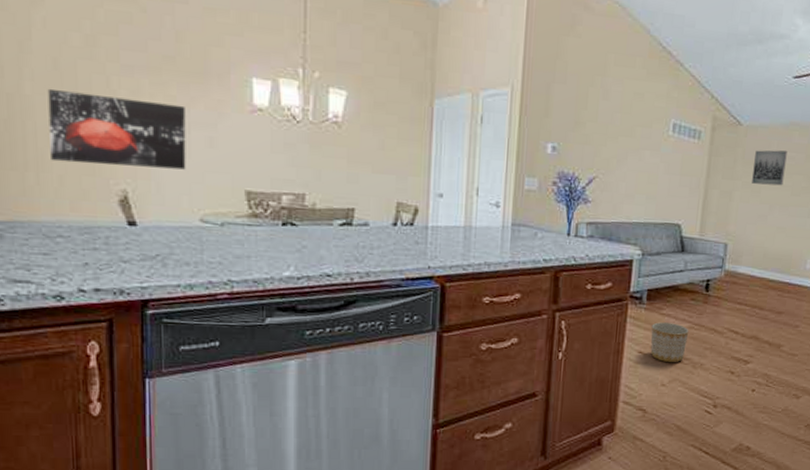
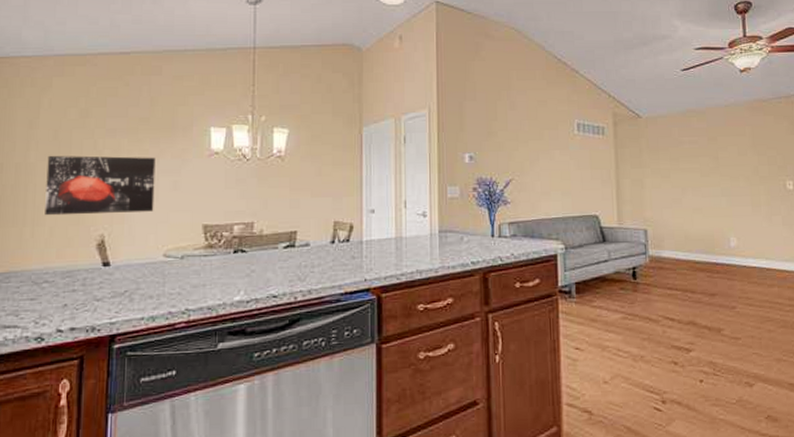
planter: present [650,322,689,363] -> none [584,315,624,358]
wall art: present [752,150,787,186] -> none [658,136,691,169]

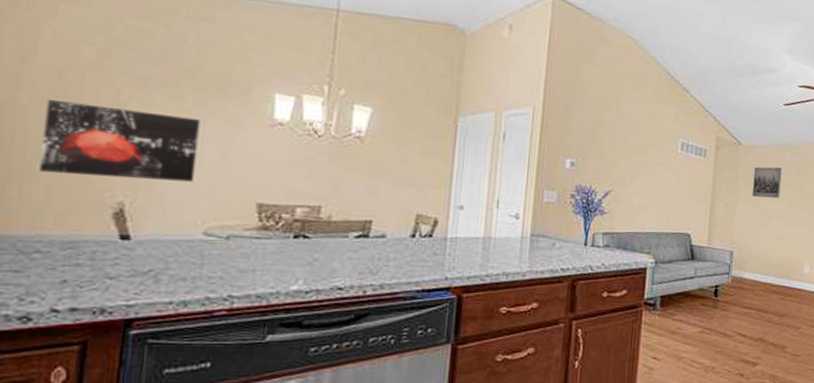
wall art: none [658,136,691,169] -> present [752,166,782,199]

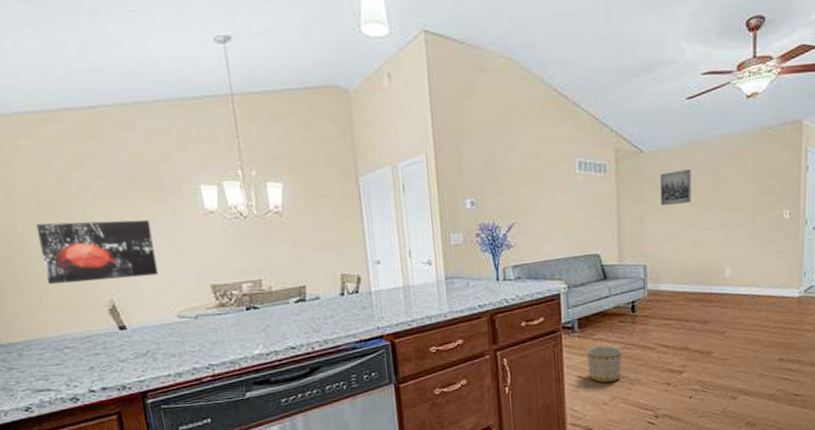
planter: none [664,328,701,368] -> present [586,346,622,383]

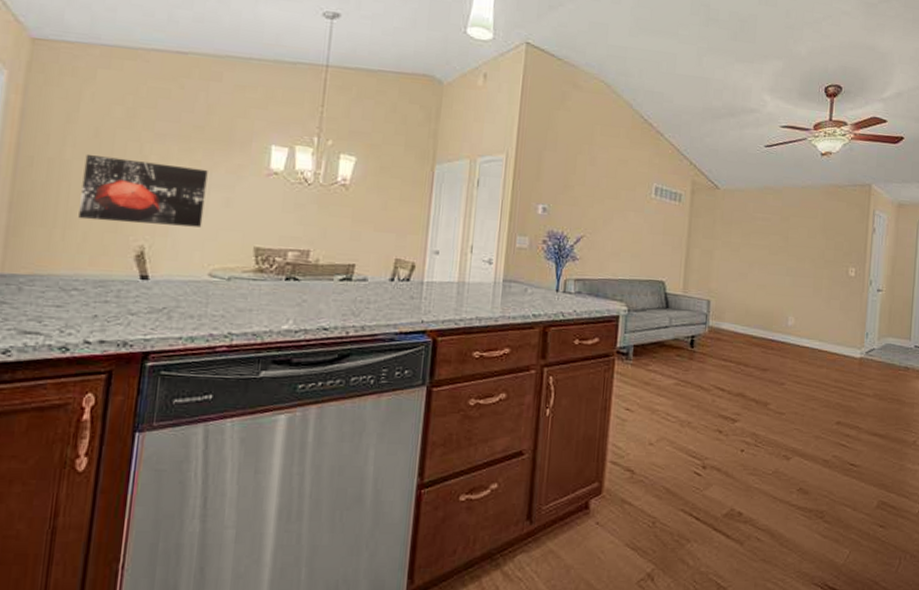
planter: present [586,346,622,383] -> none [637,378,676,421]
wall art: present [660,169,691,205] -> none [731,211,763,245]

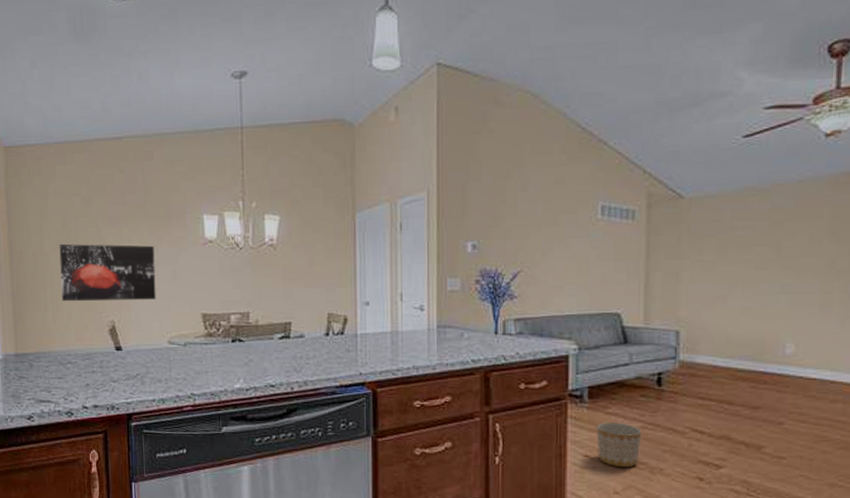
planter: none [637,378,676,421] -> present [596,422,642,468]

